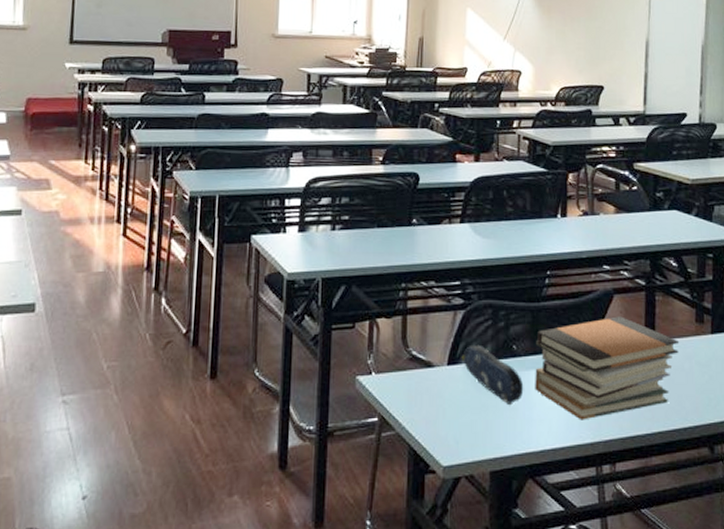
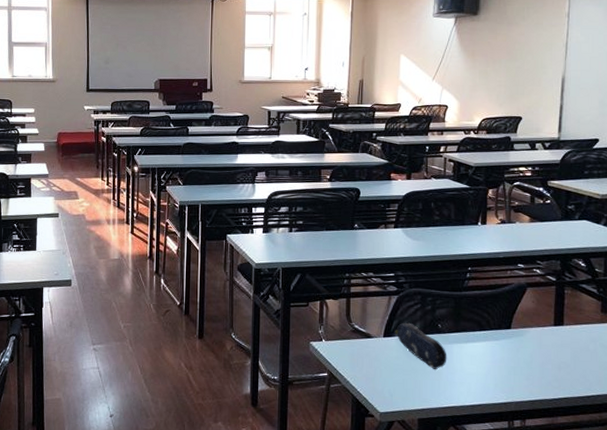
book stack: present [535,316,680,420] -> none [457,305,586,385]

